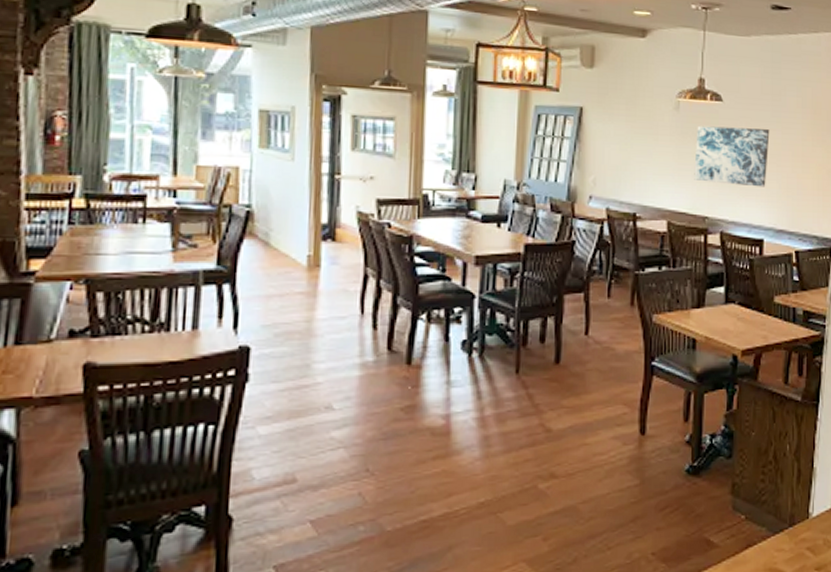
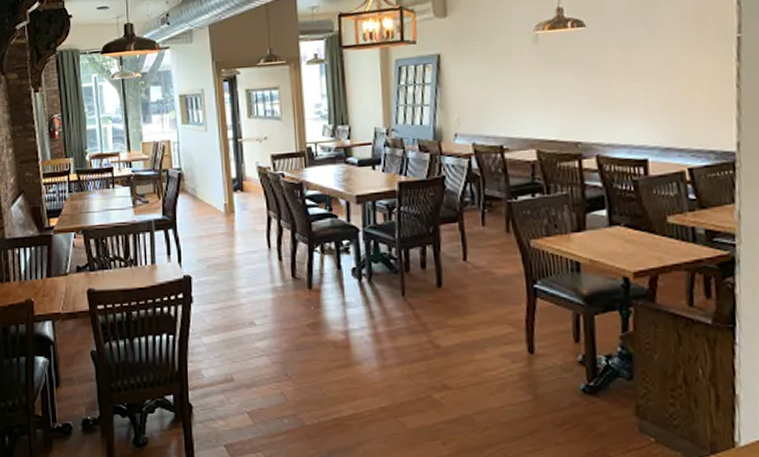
wall art: present [694,125,770,187] -> none [559,47,645,108]

